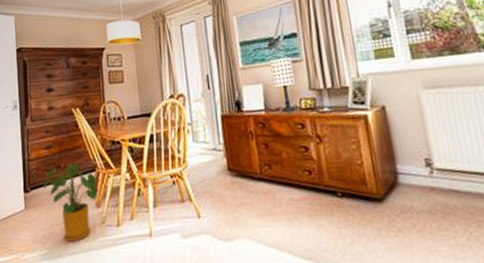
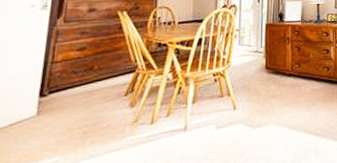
house plant: present [43,162,98,242] -> none [67,64,136,145]

